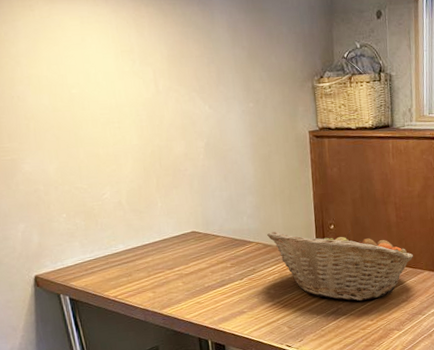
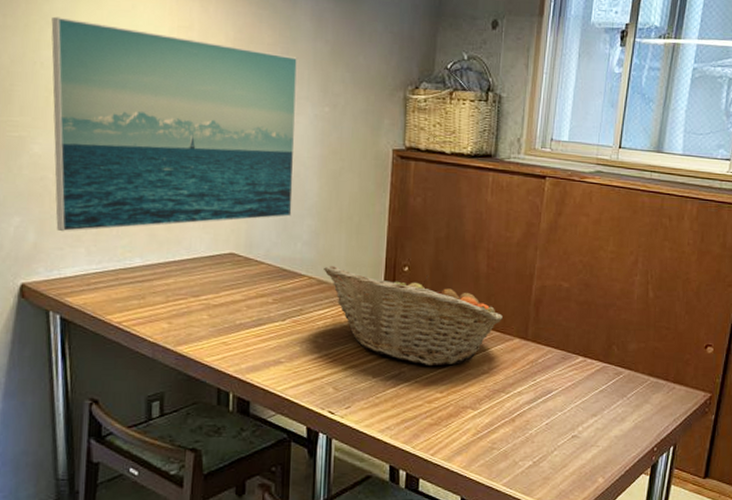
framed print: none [19,56,236,232] -> present [51,16,298,232]

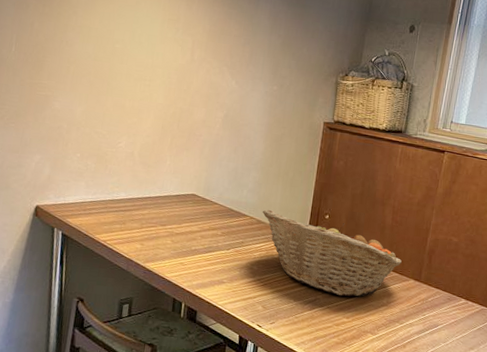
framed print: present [51,16,298,232] -> none [65,8,257,170]

